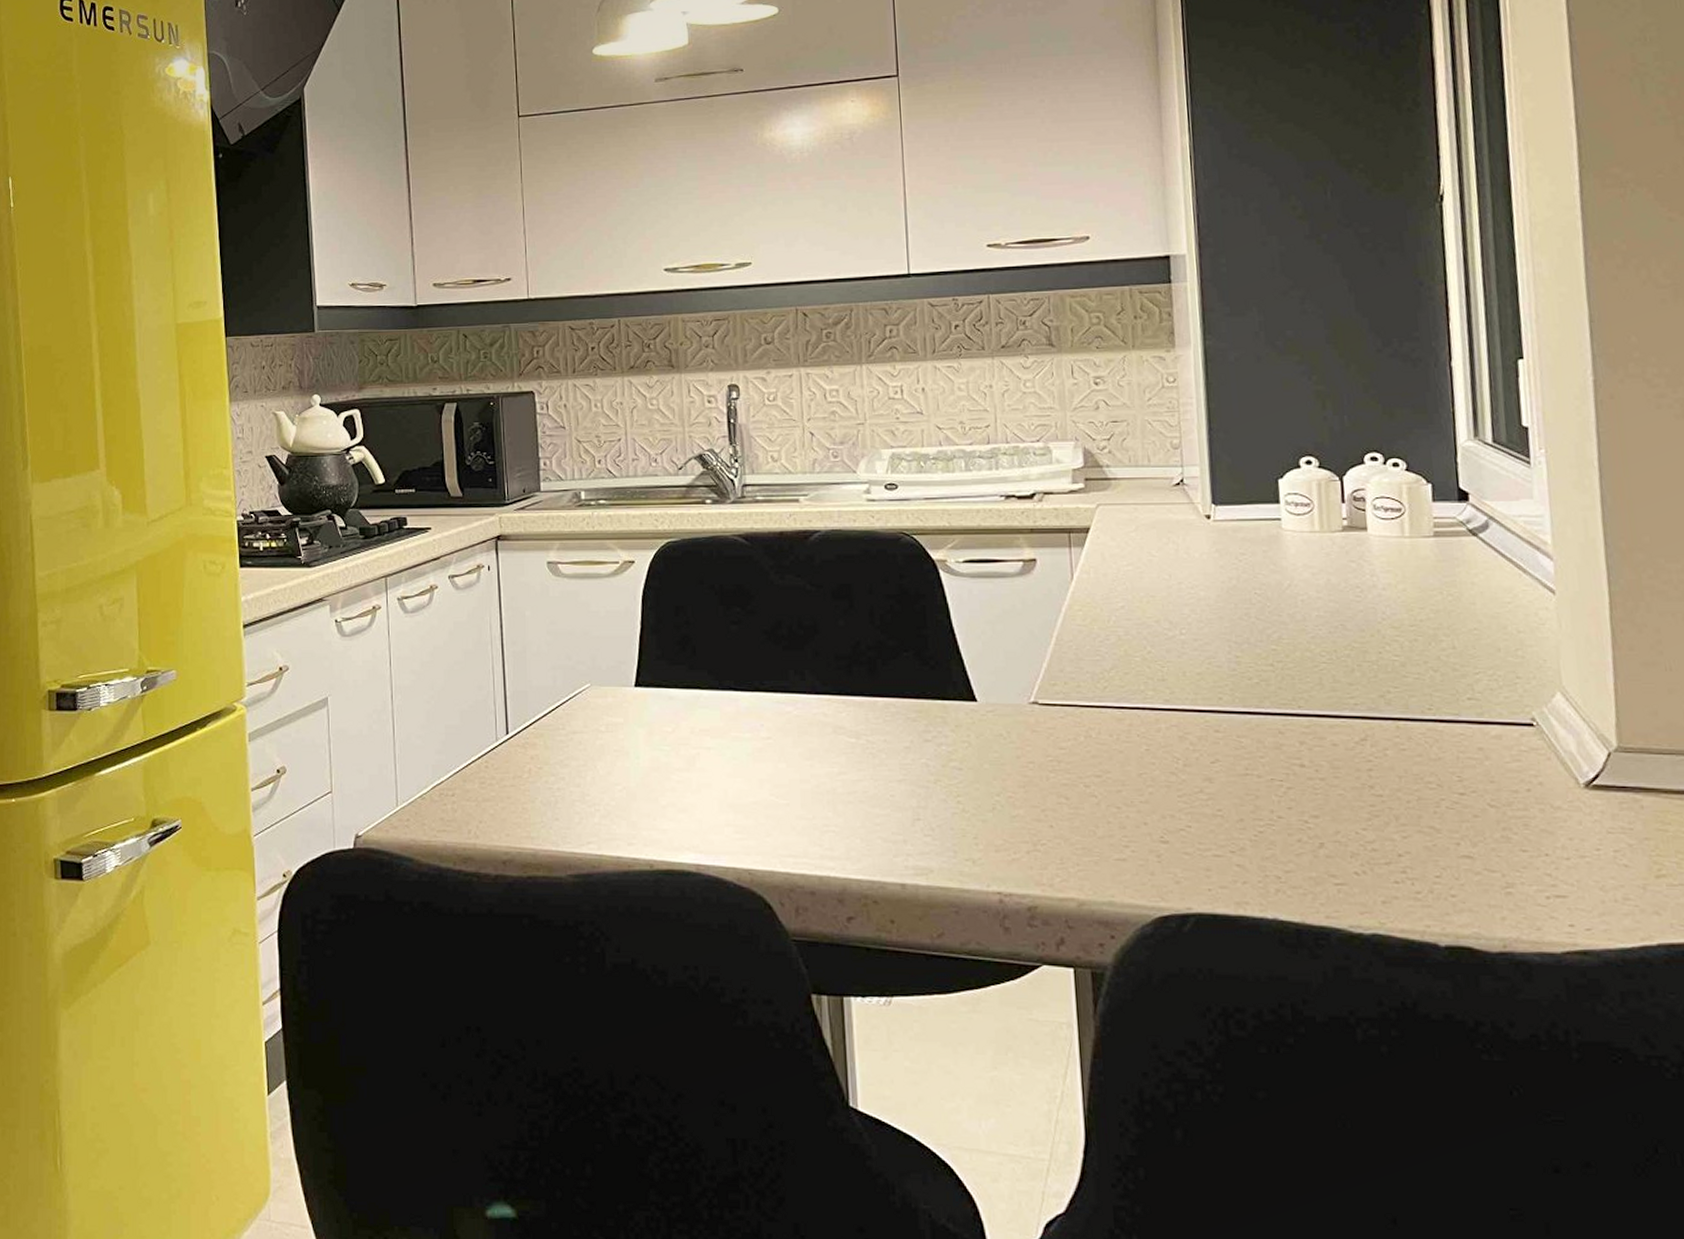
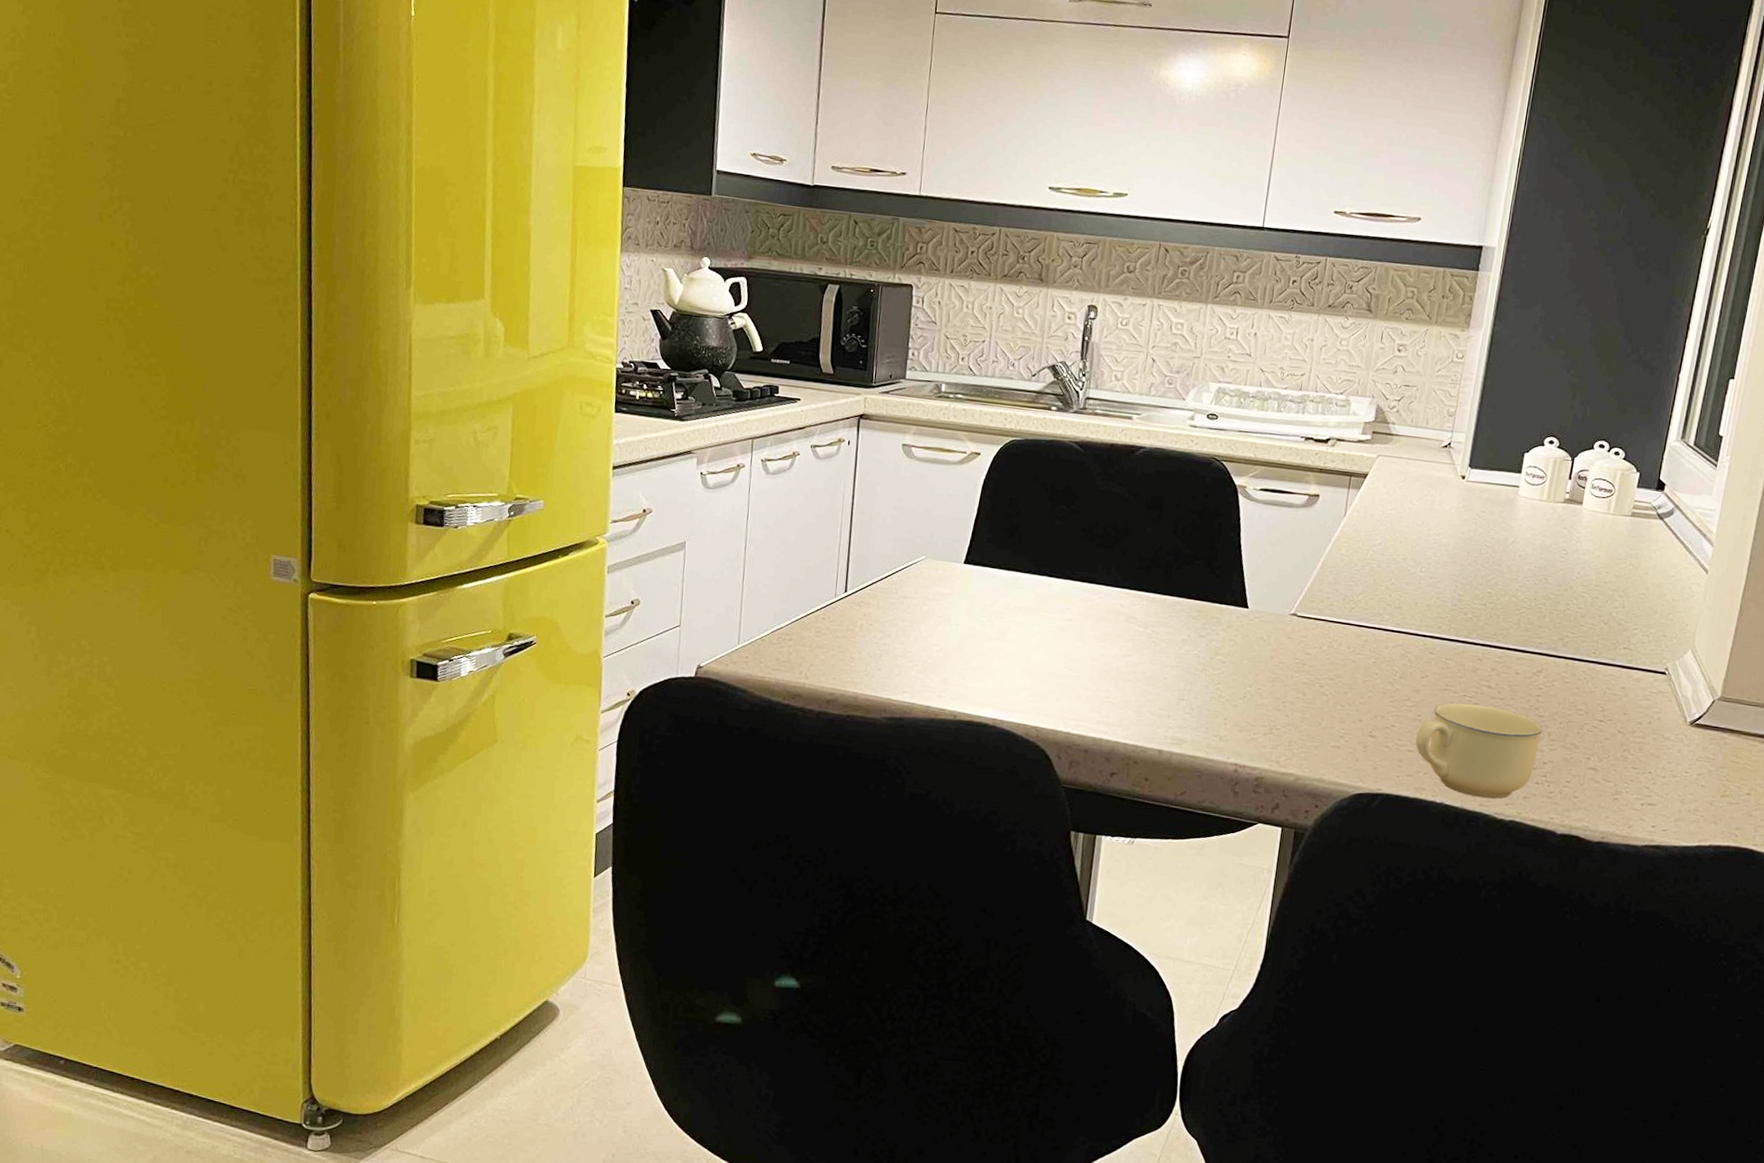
cup: none [1221,788,1388,908] -> present [1415,702,1544,799]

